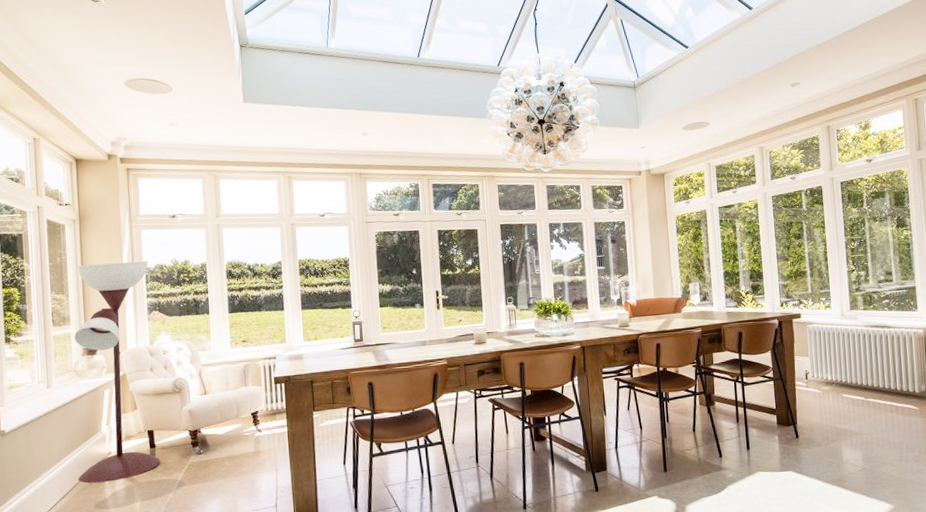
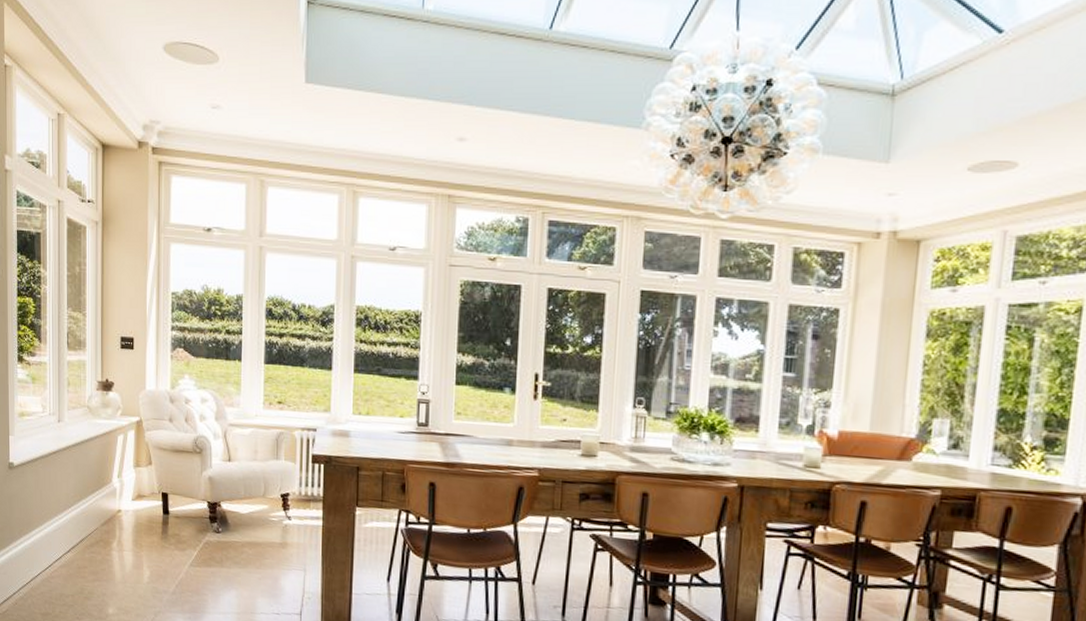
floor lamp: present [74,261,161,484] -> none [84,279,175,545]

